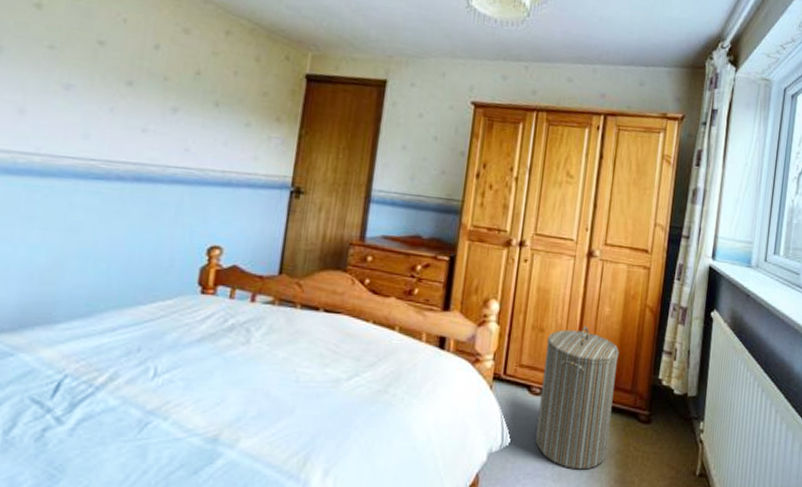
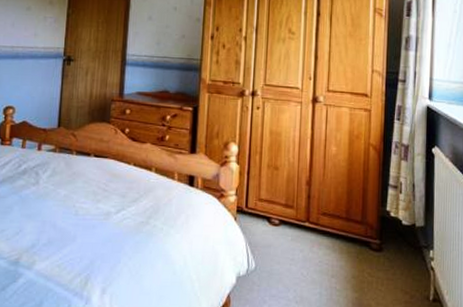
laundry hamper: present [535,325,620,470] -> none [277,163,348,293]

